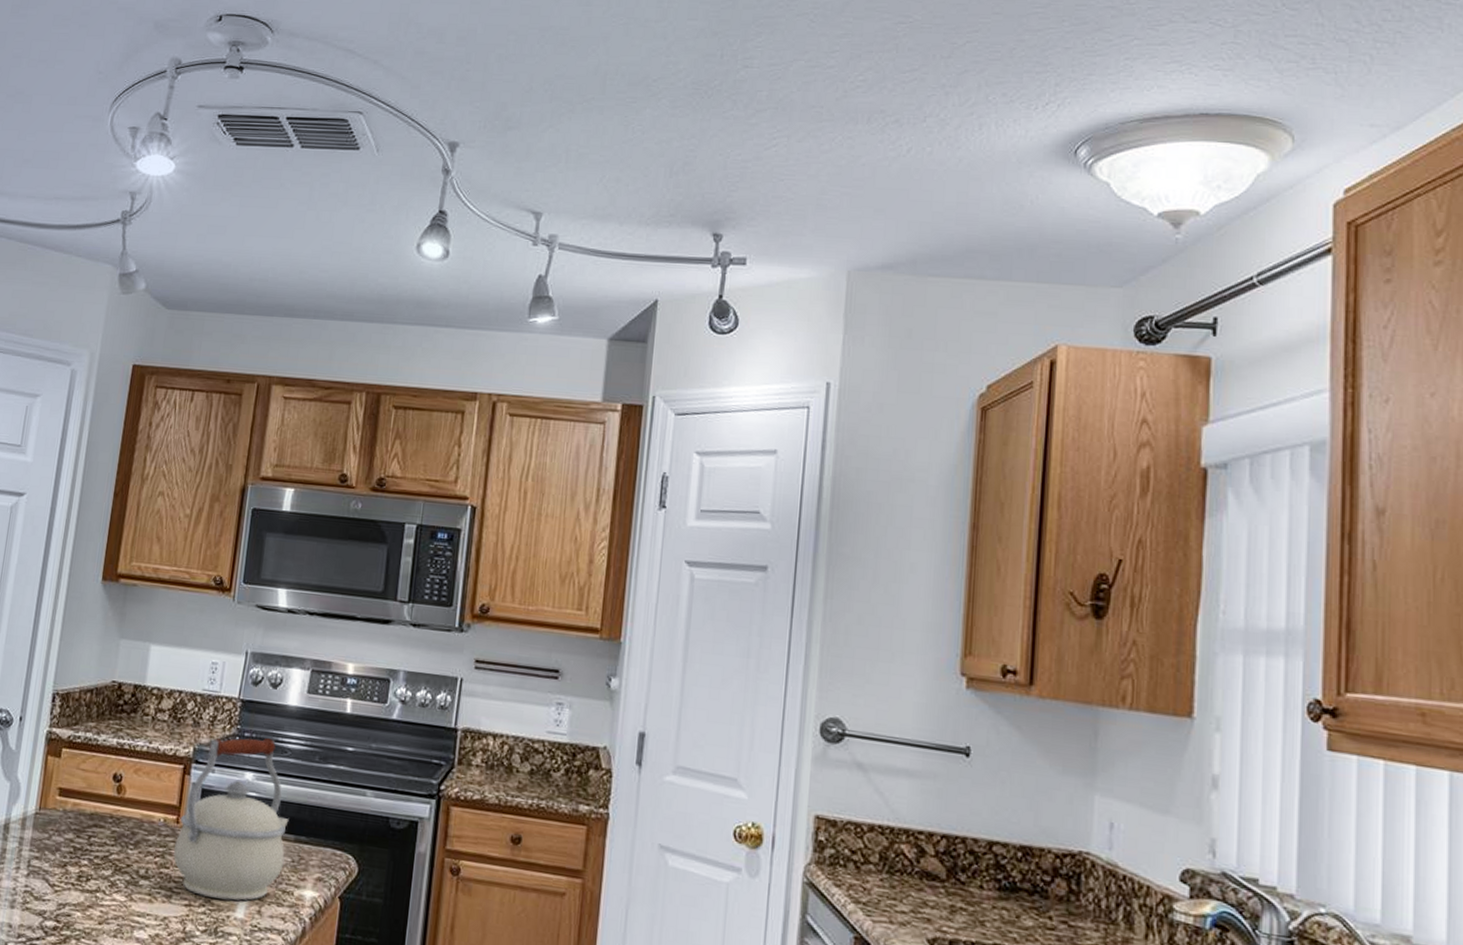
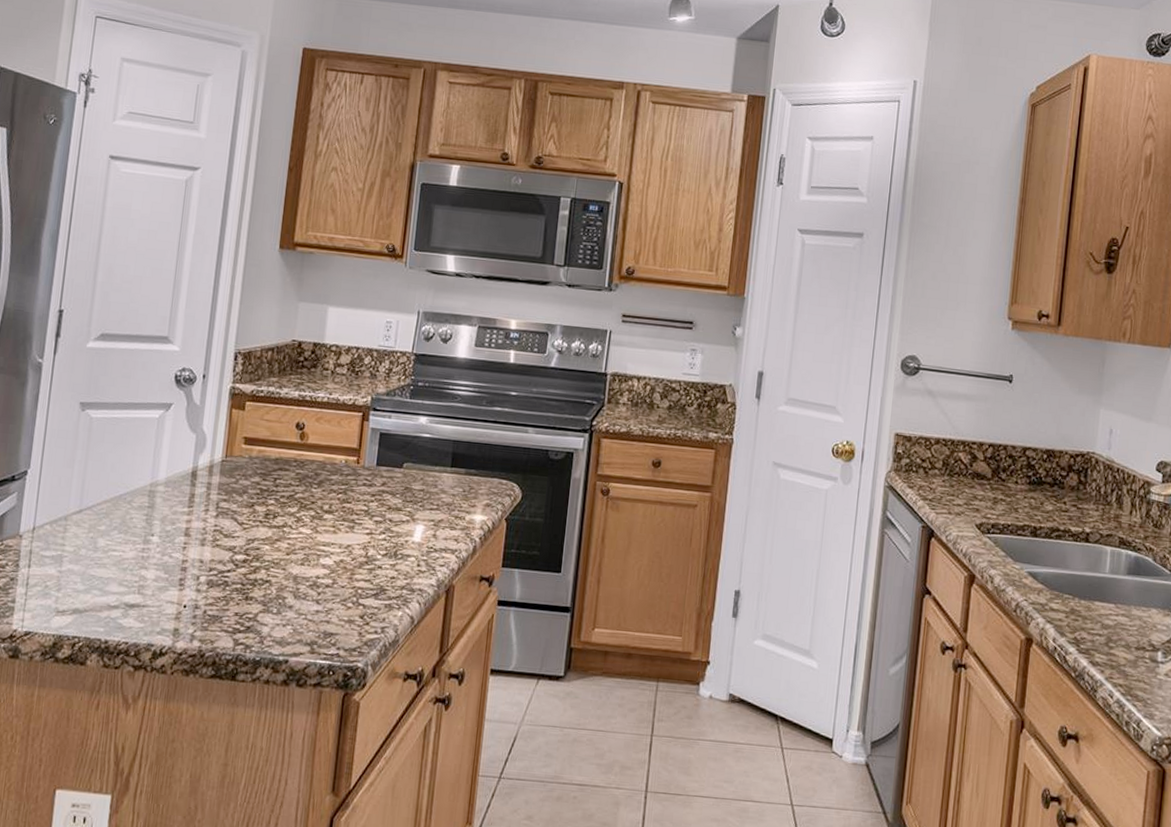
kettle: present [173,738,289,902] -> none [355,387,460,528]

